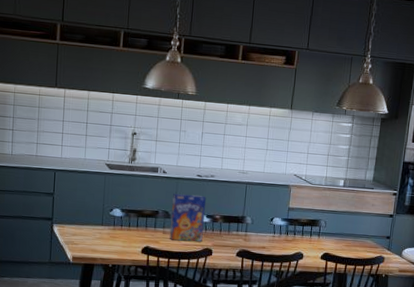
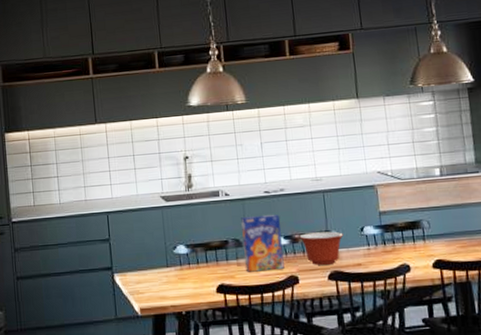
mixing bowl: none [219,215,256,244] -> present [299,231,343,265]

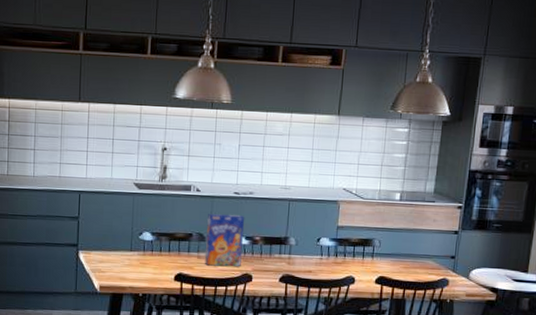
mixing bowl: present [299,231,343,265] -> none [259,236,301,268]

